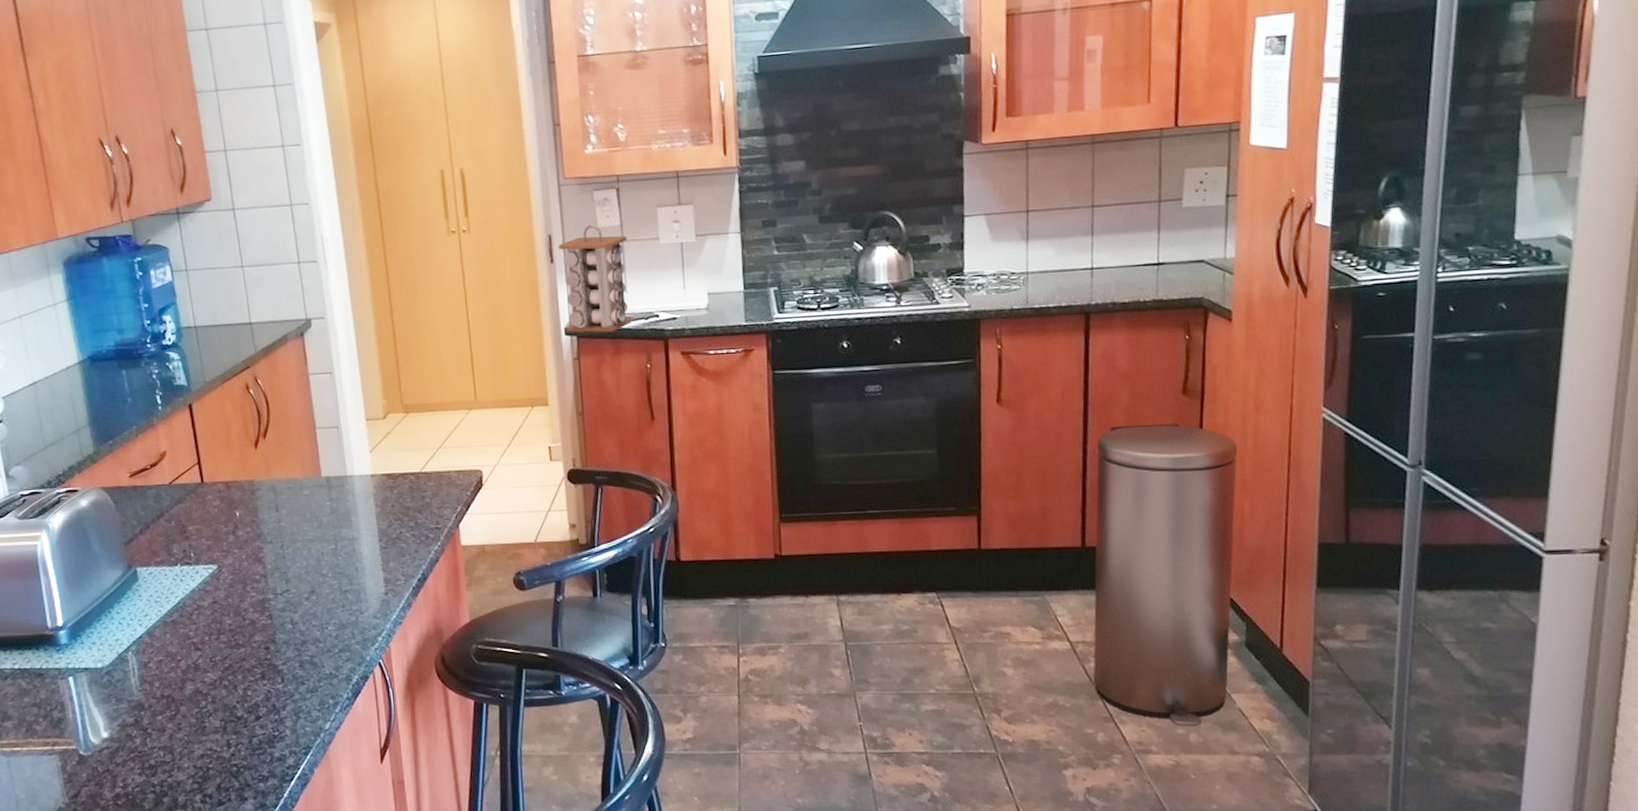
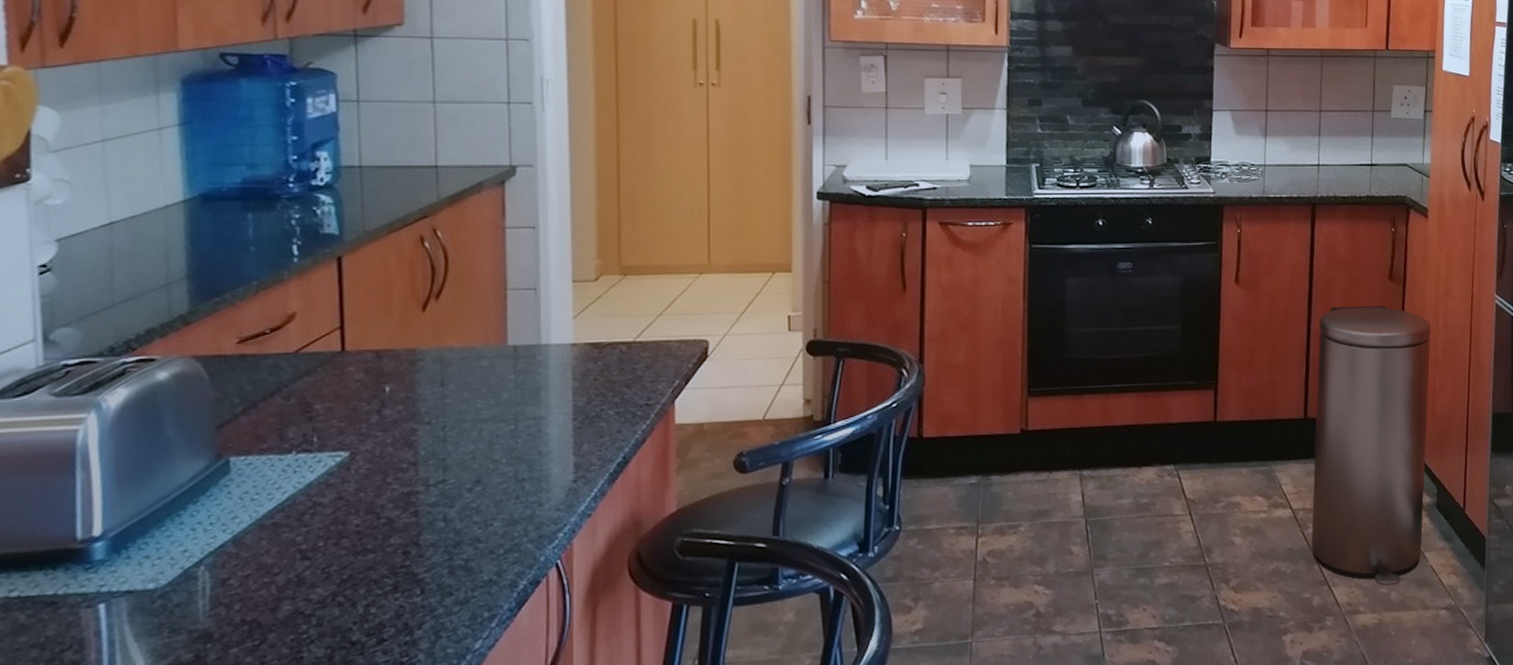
spice rack: present [558,224,634,334] -> none [818,89,892,199]

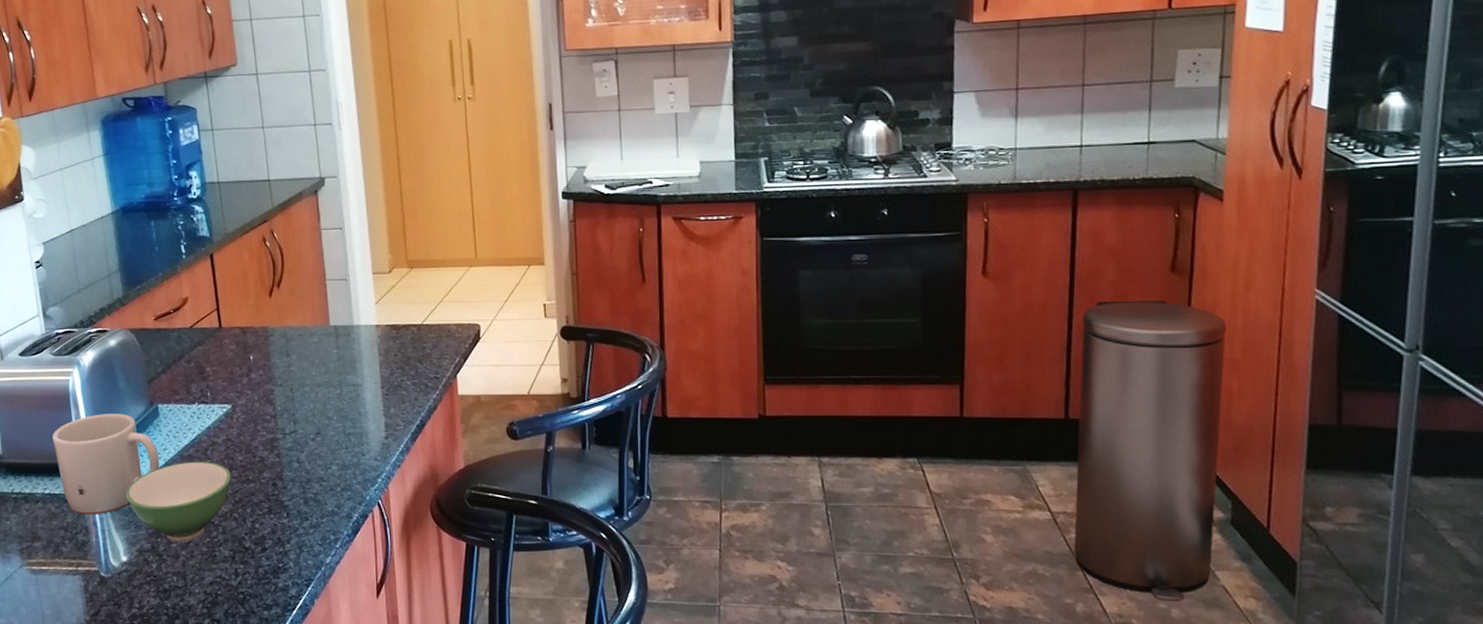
mug: none [35,472,223,623] -> present [52,413,159,515]
bowl: none [158,529,339,647] -> present [126,461,231,542]

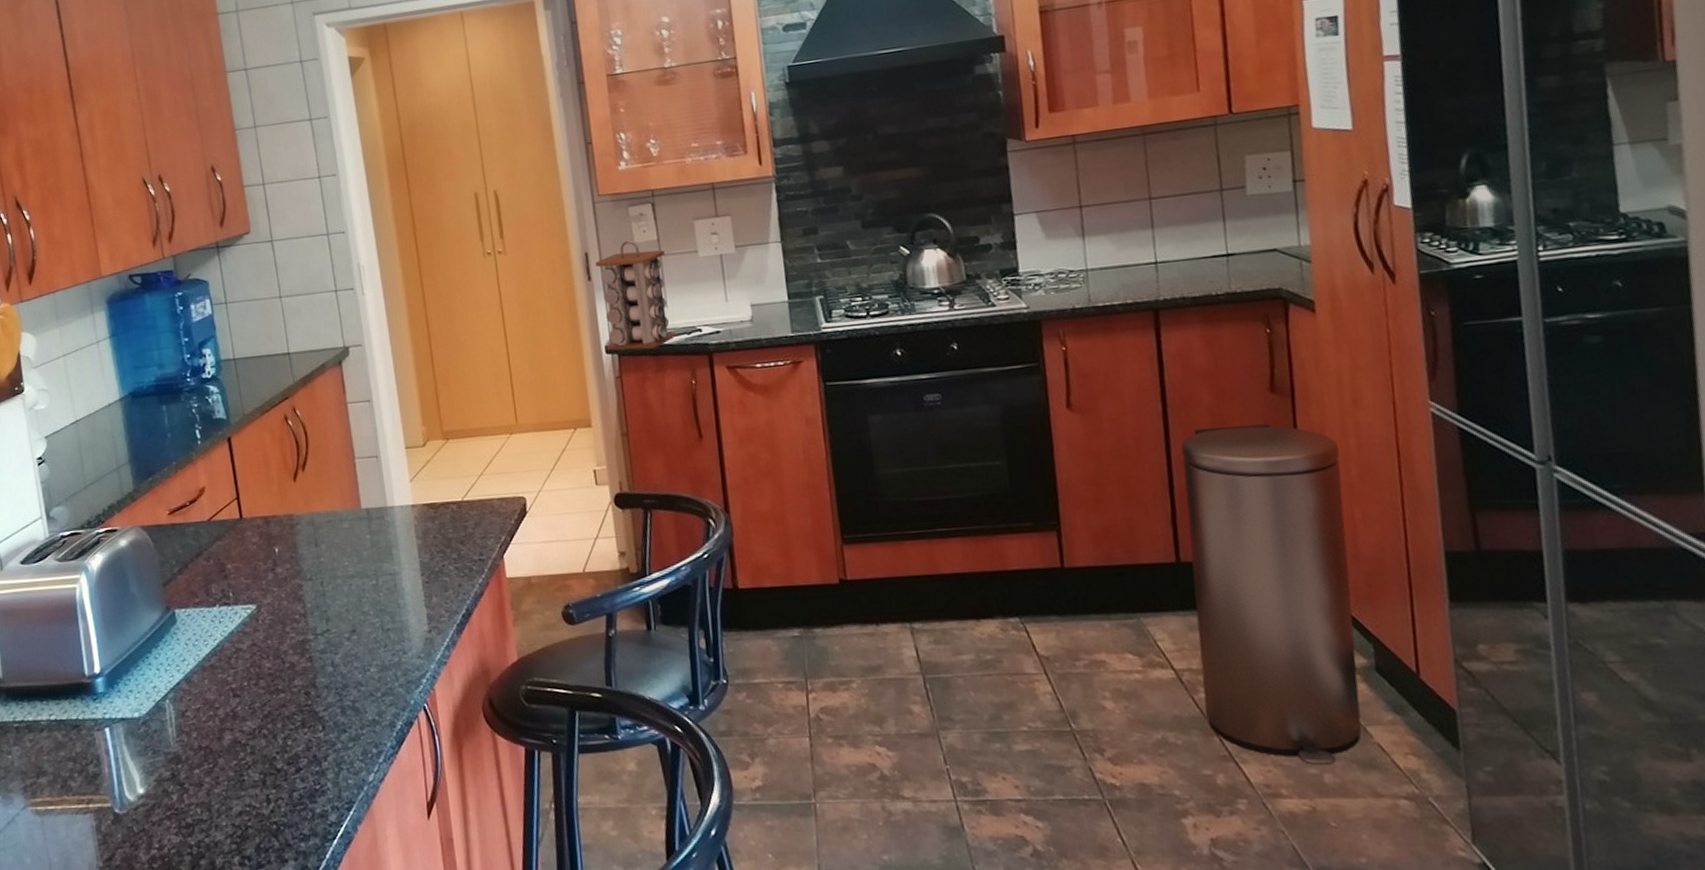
mug: present [52,413,159,515] -> none [58,622,178,742]
bowl: present [126,461,231,542] -> none [141,671,259,768]
spice rack: none [558,94,628,198] -> present [595,240,676,351]

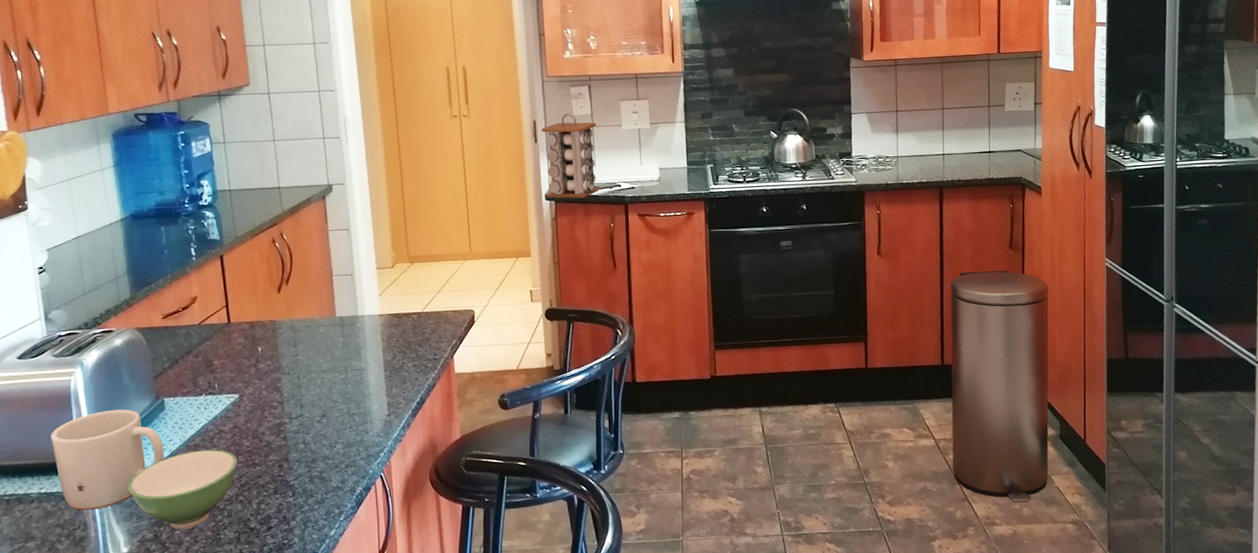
mug: none [58,622,178,742] -> present [51,409,164,511]
bowl: none [141,671,259,768] -> present [128,449,237,530]

